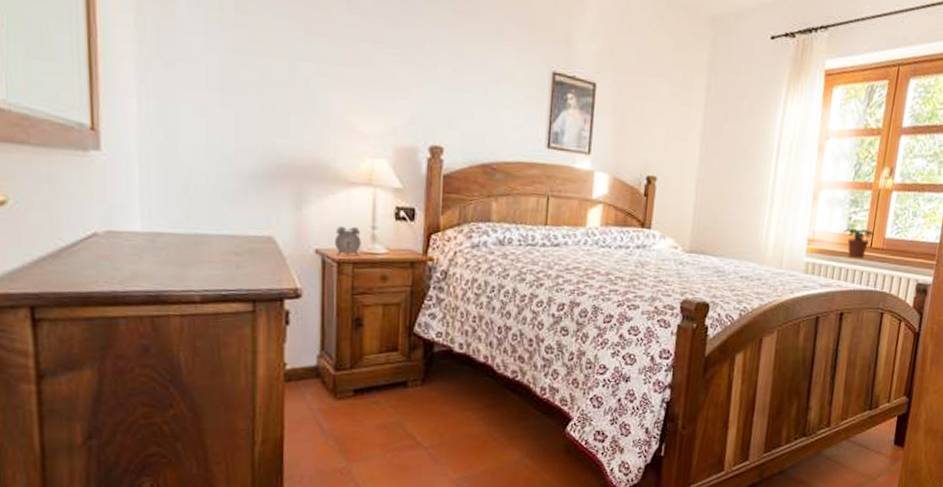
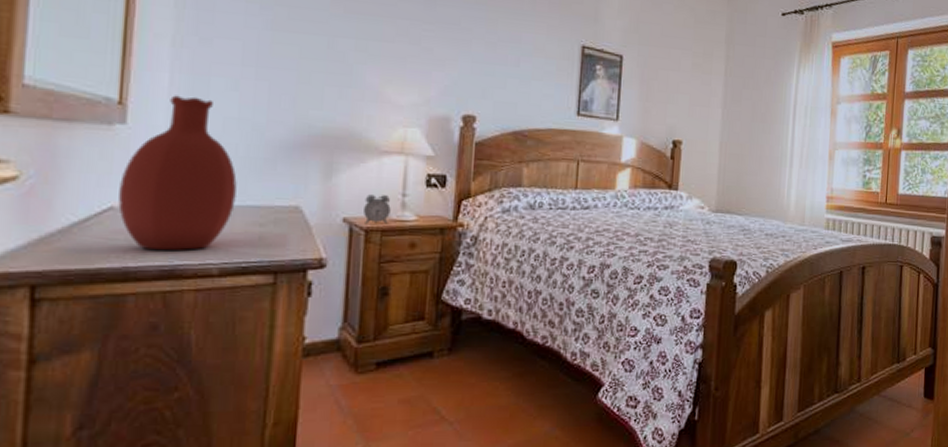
decorative vase: none [100,121,211,277] -> present [118,95,237,251]
potted plant: present [842,228,874,258] -> none [858,186,888,214]

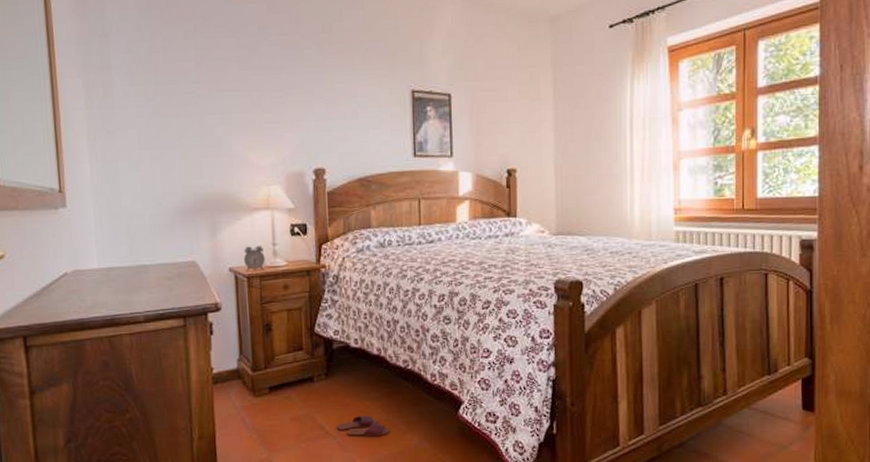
decorative vase: present [118,95,237,251] -> none [68,180,149,305]
slippers: none [456,398,518,422] -> present [337,416,390,436]

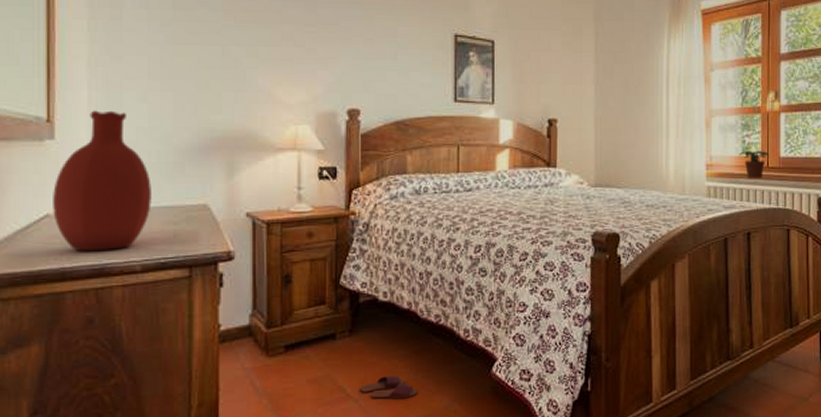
decorative vase: none [68,180,149,305] -> present [53,110,151,252]
alarm clock: present [244,246,265,272] -> none [264,189,288,218]
potted plant: none [710,192,744,222] -> present [738,151,769,178]

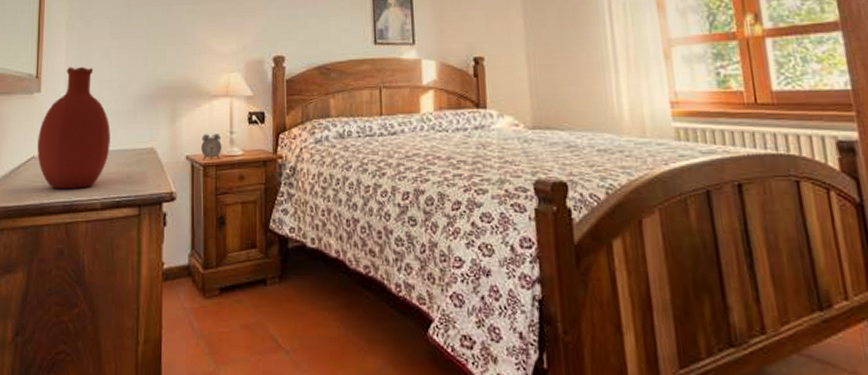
alarm clock: none [264,189,288,218] -> present [201,134,222,161]
slippers: present [360,376,418,399] -> none [291,328,350,355]
potted plant: present [738,151,769,178] -> none [712,84,755,117]

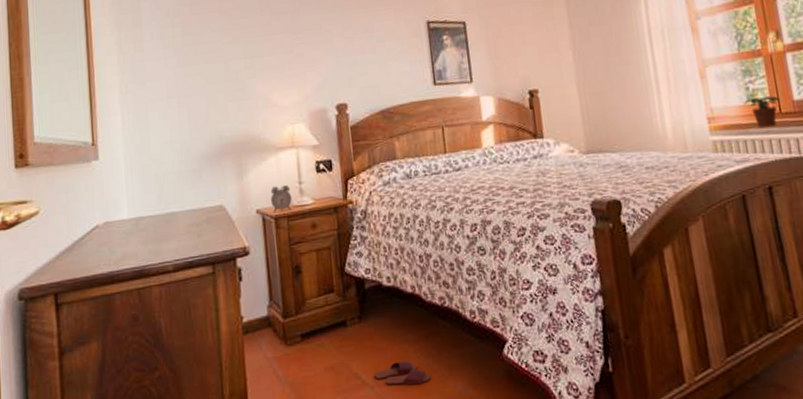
decorative vase: present [37,66,110,190] -> none [100,129,178,256]
slippers: none [291,328,350,355] -> present [374,361,431,385]
potted plant: none [712,84,755,117] -> present [743,96,780,128]

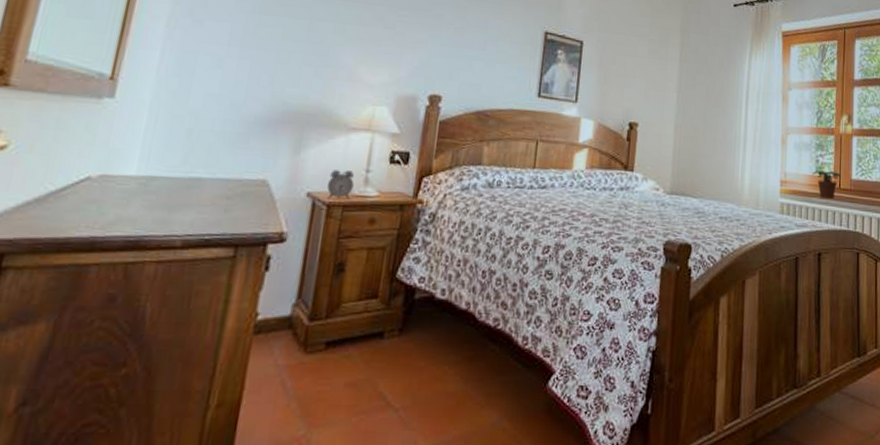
slippers: present [374,361,431,385] -> none [402,384,466,410]

